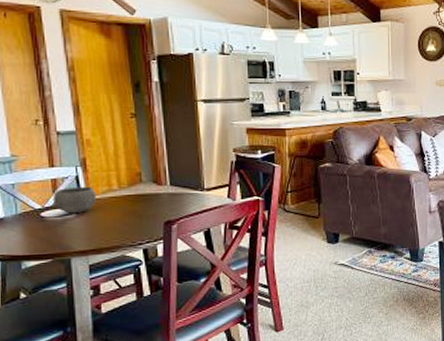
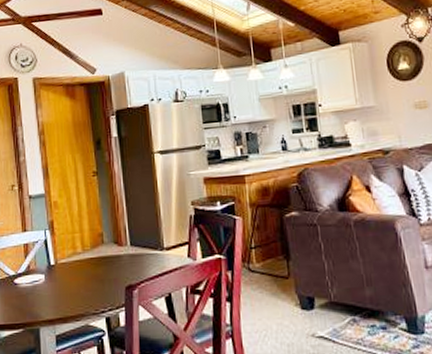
bowl: present [53,186,97,213] -> none [25,250,63,279]

